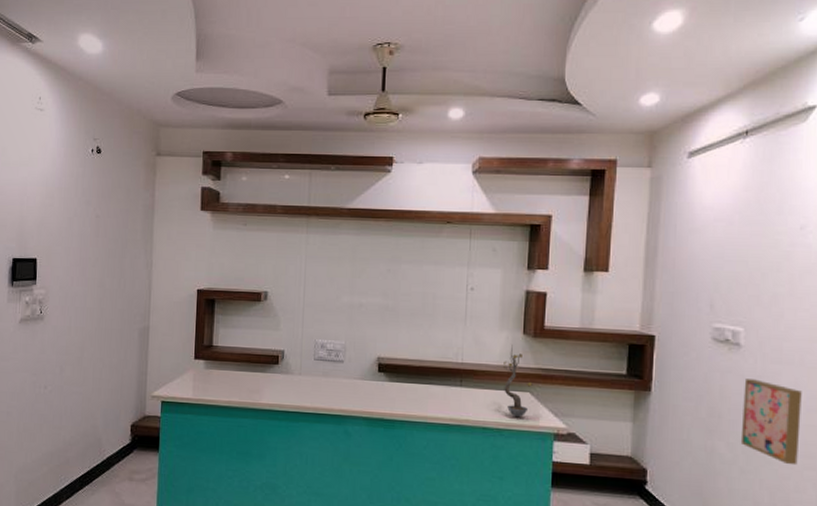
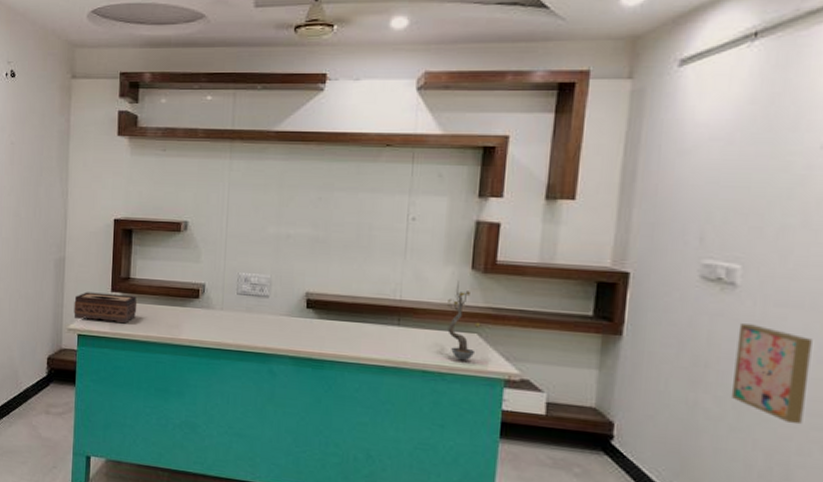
tissue box: none [157,359,220,390] -> present [74,292,138,324]

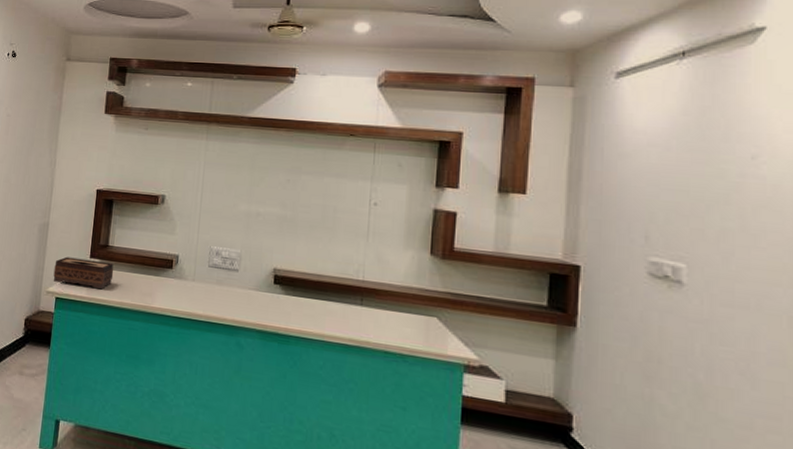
plant: present [447,281,481,361] -> none [408,265,440,344]
wall art: present [730,324,812,425] -> none [685,321,760,427]

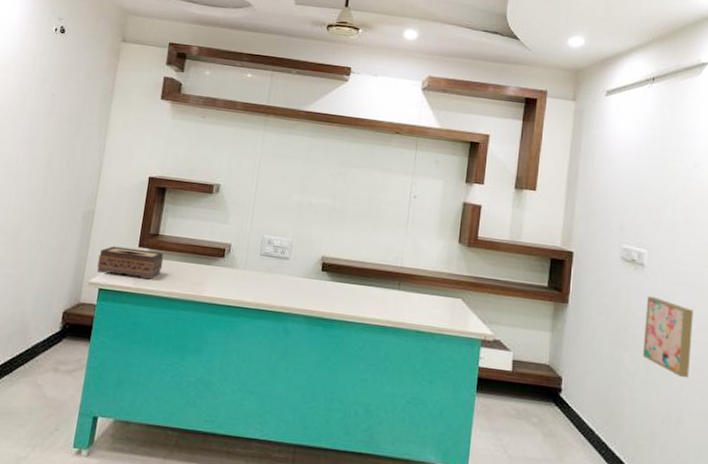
wall art: none [685,321,760,427] -> present [642,296,693,379]

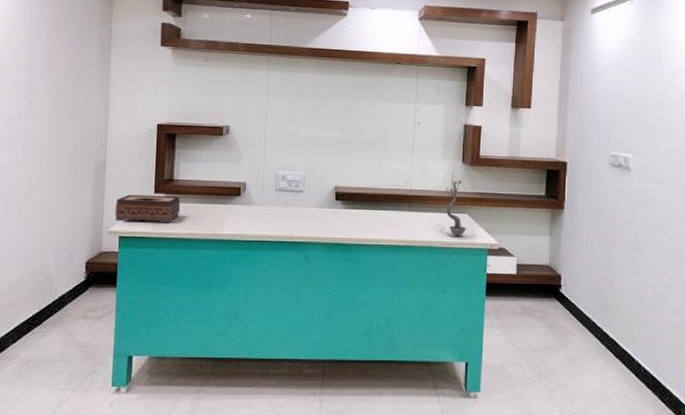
plant: none [438,252,465,323] -> present [446,172,470,237]
wall art: present [642,296,693,379] -> none [630,196,674,265]

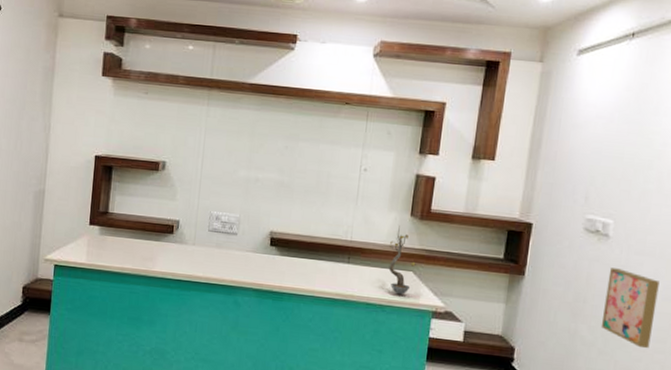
tissue box: present [115,194,181,223] -> none [51,224,115,256]
wall art: none [630,196,674,265] -> present [600,268,660,349]

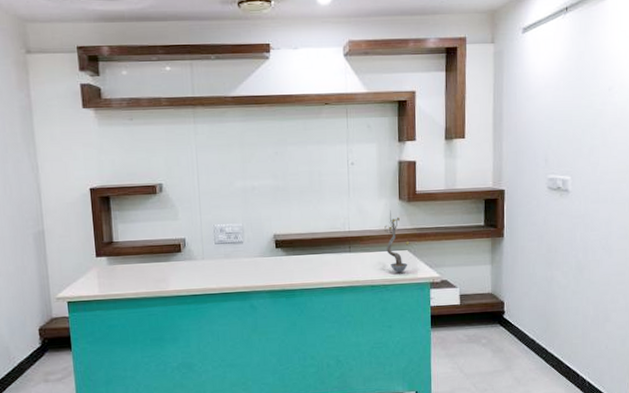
wall art: present [600,268,660,349] -> none [572,217,614,283]

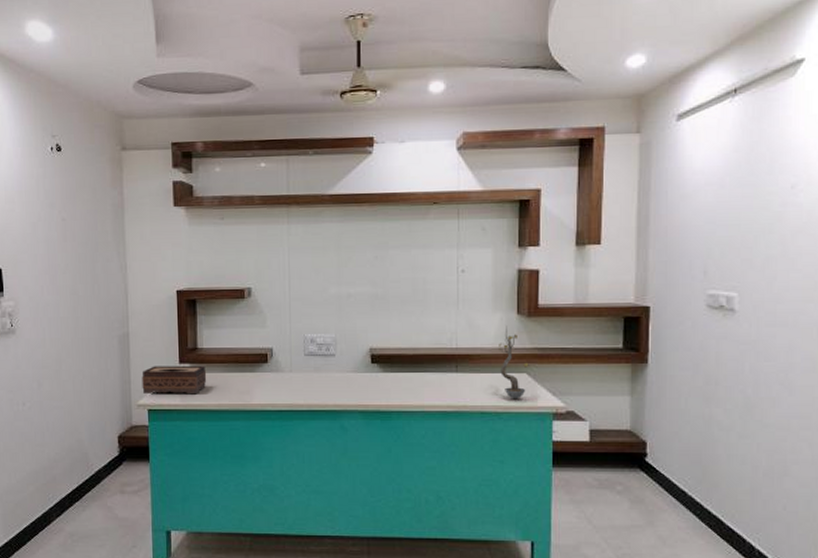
tissue box: none [59,257,124,287] -> present [142,365,207,395]

